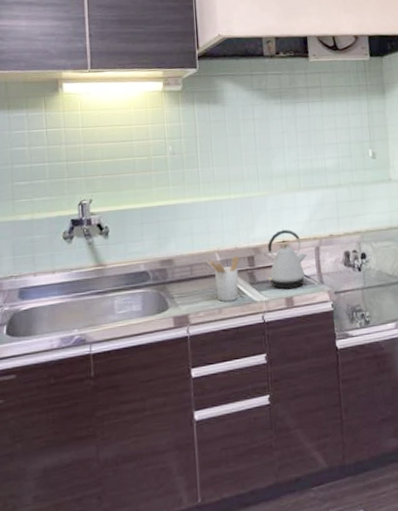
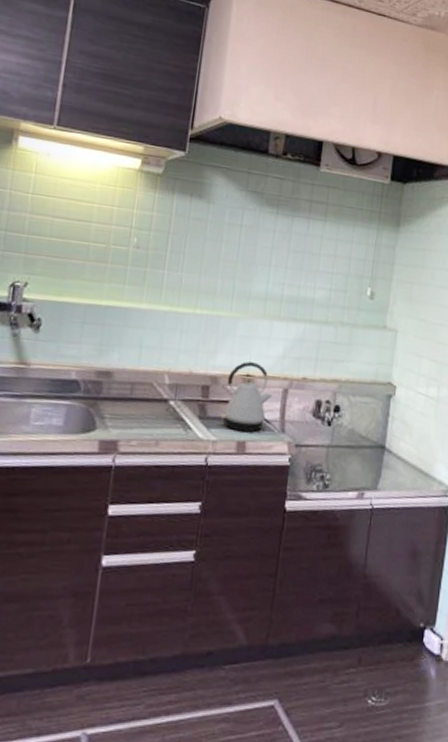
utensil holder: present [208,256,240,302] -> none [154,382,193,434]

